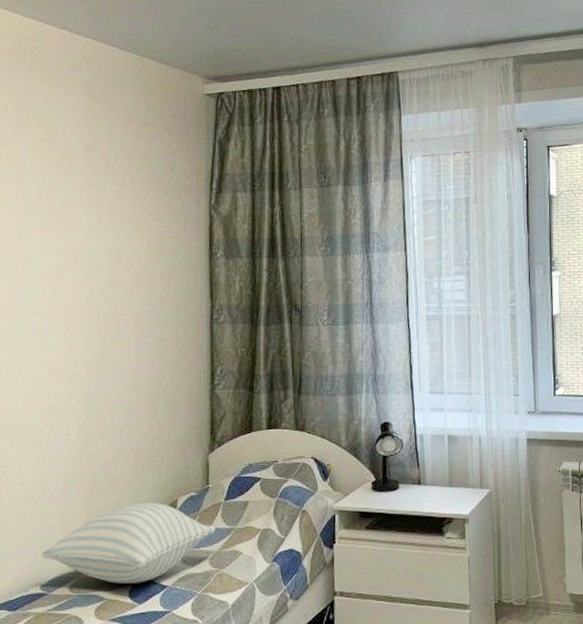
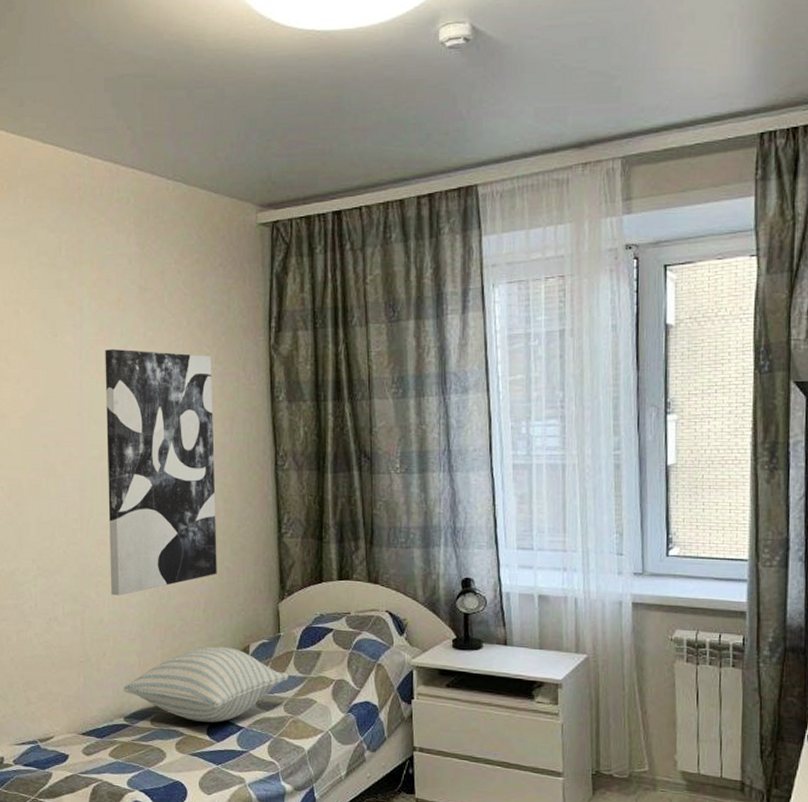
wall art: none [35,206,154,455] -> present [105,349,217,596]

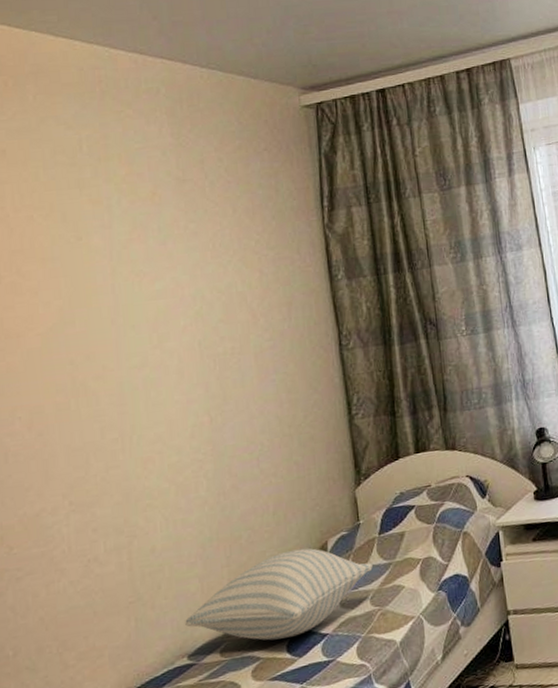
wall art: present [105,349,217,596] -> none [140,242,285,518]

